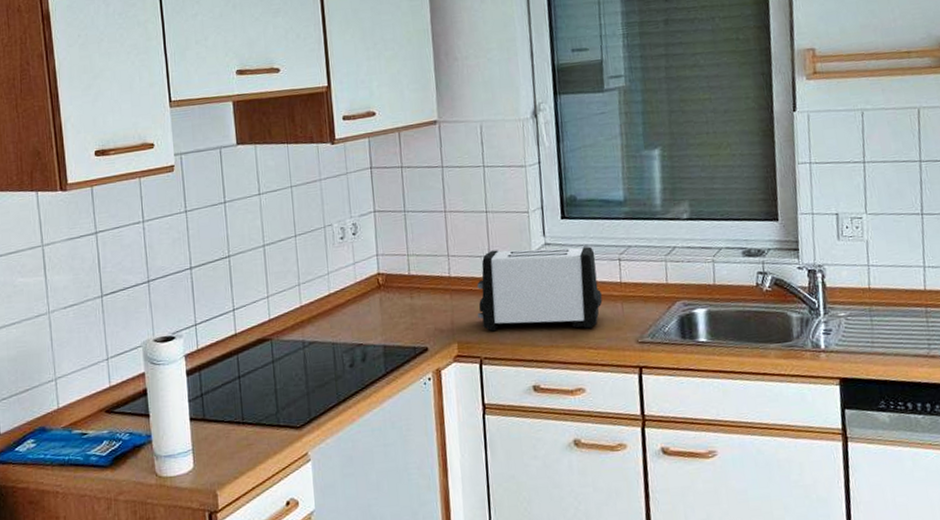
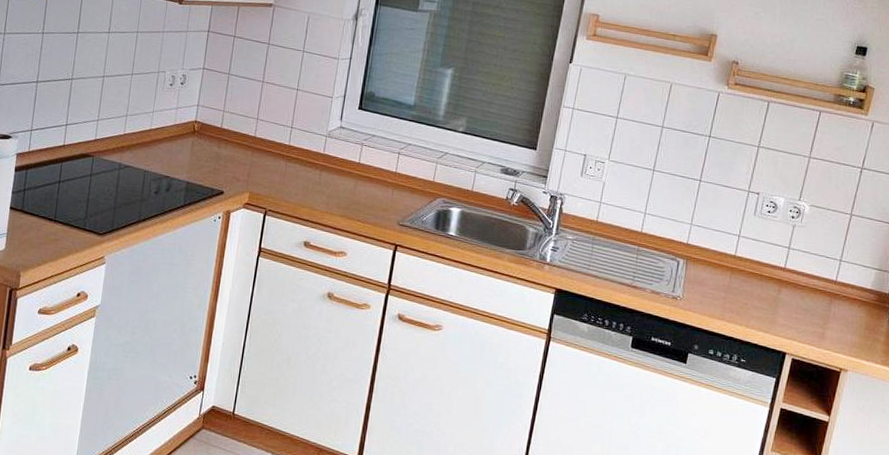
toaster: present [477,246,603,332] -> none [271,122,380,205]

